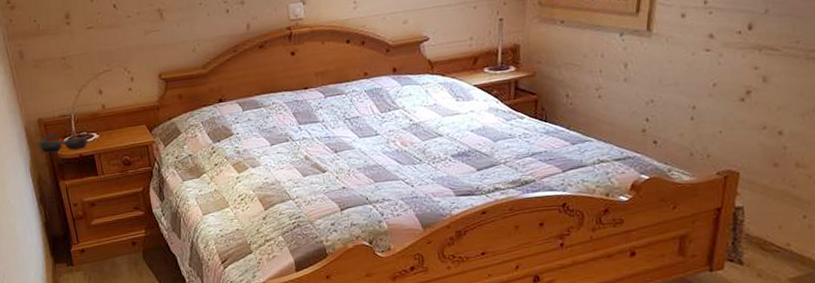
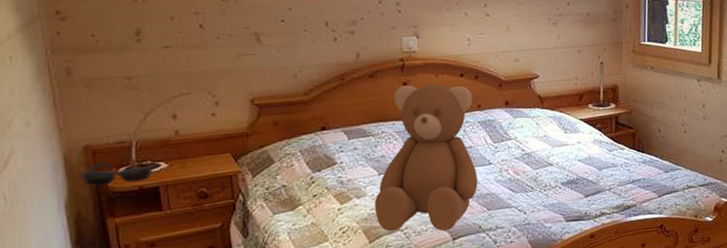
teddy bear: none [268,52,365,202] -> present [374,84,478,232]

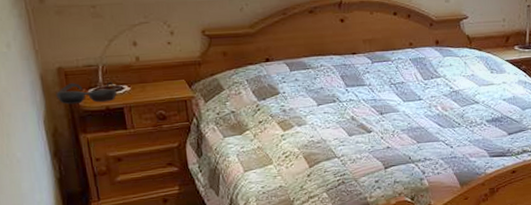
teddy bear: present [374,84,478,232] -> none [313,21,409,160]

